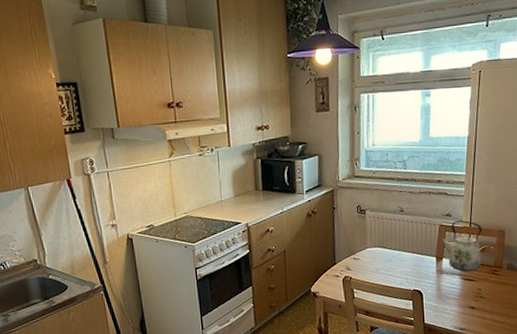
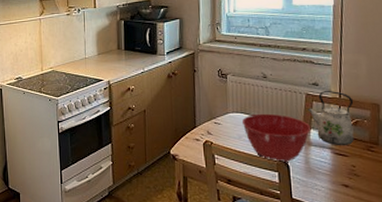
mixing bowl: none [379,246,444,291] -> present [241,113,311,162]

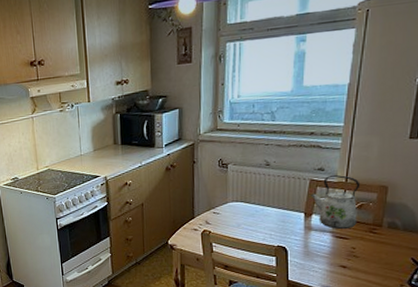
mixing bowl: present [241,113,311,162] -> none [241,201,313,247]

